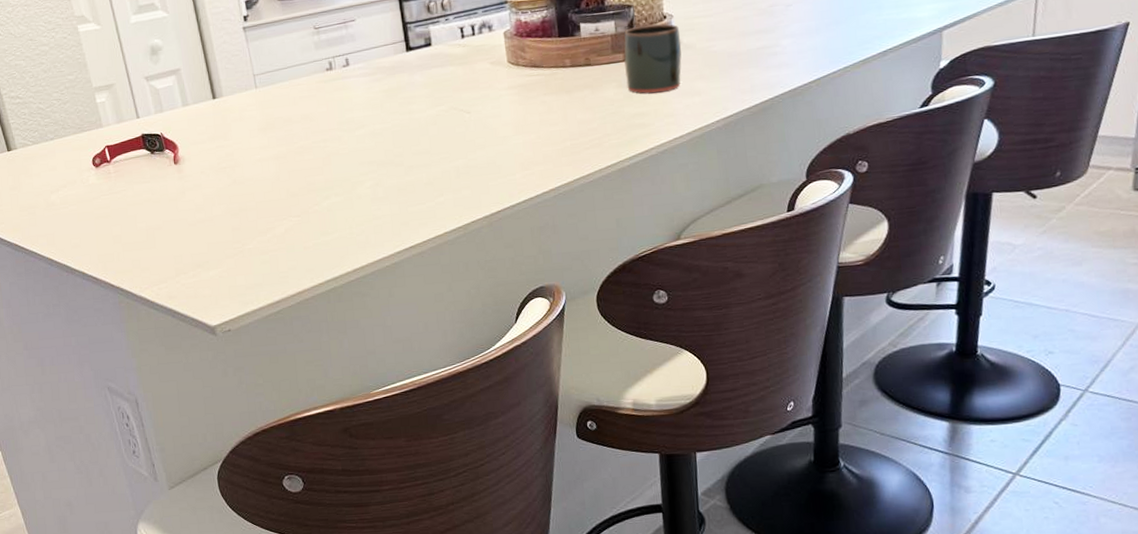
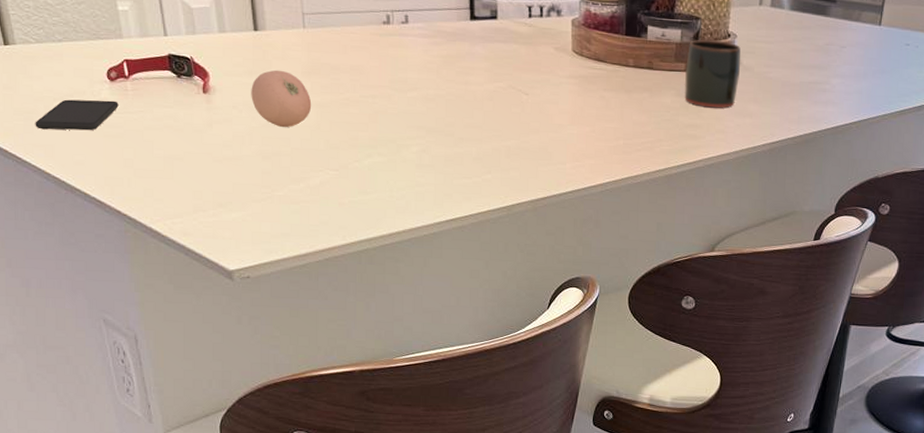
mobile phone: none [37,184,105,221] -> present [35,99,119,131]
fruit: none [215,131,270,184] -> present [251,70,312,128]

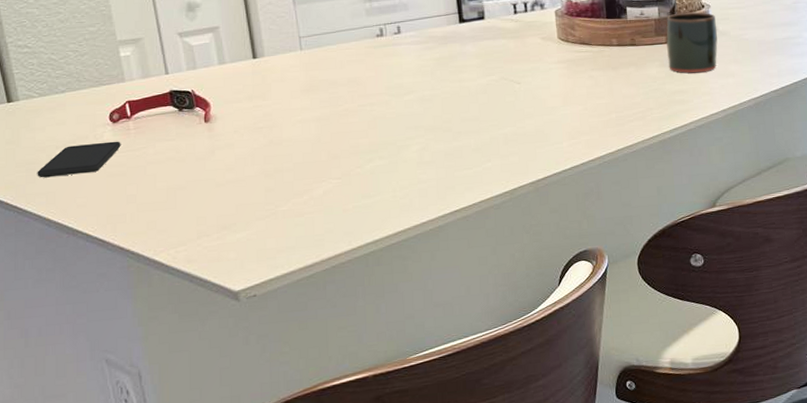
fruit: present [251,70,312,128] -> none [252,91,312,145]

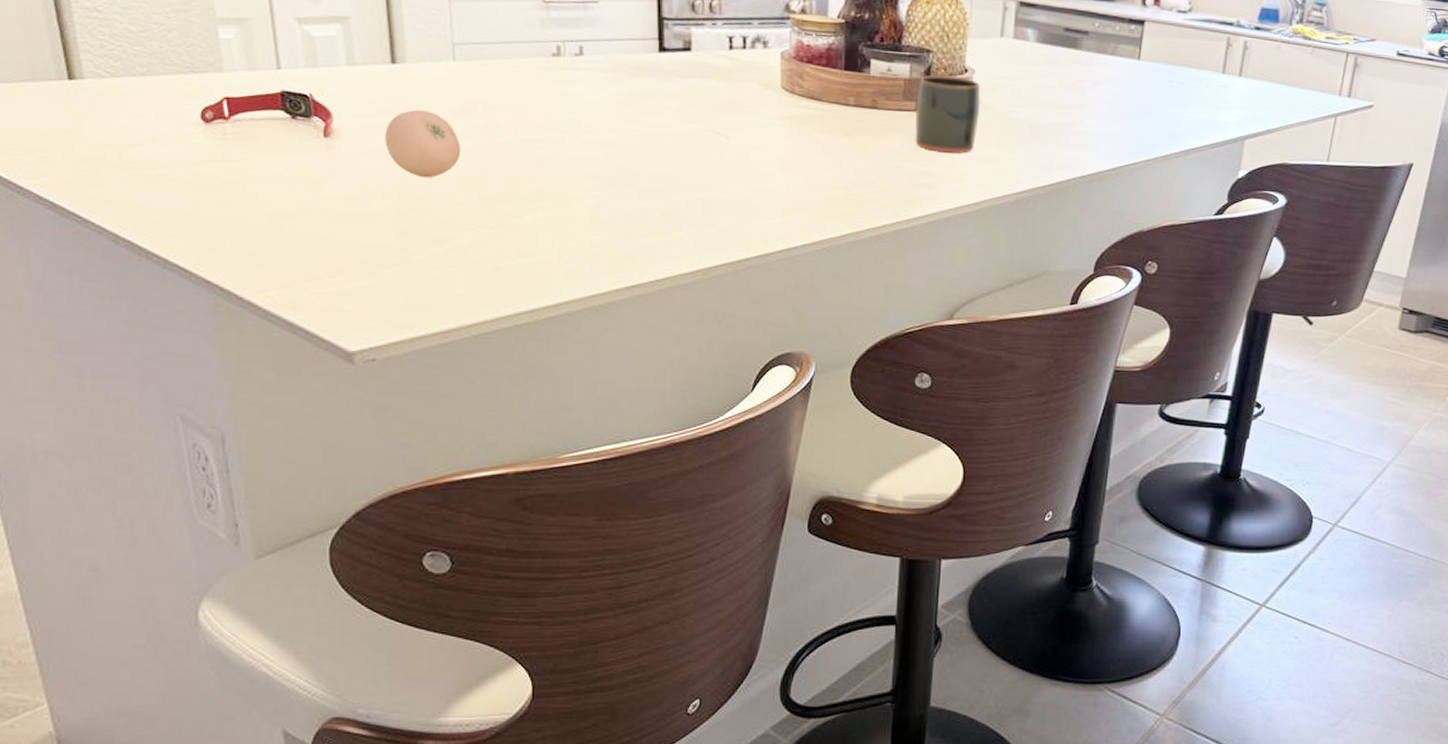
mobile phone: present [37,141,121,178] -> none [103,145,214,183]
fruit: none [252,91,312,145] -> present [385,109,461,178]

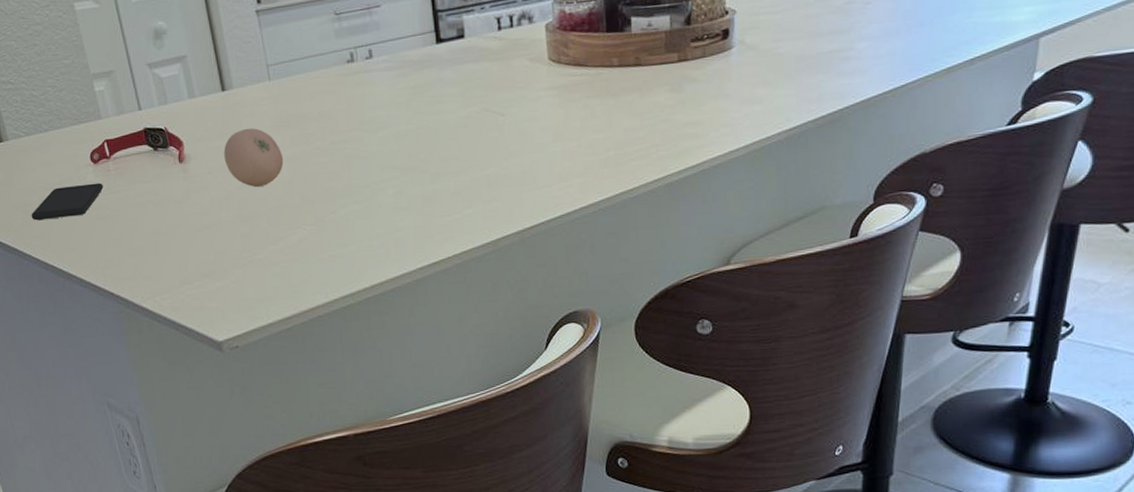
mobile phone: none [103,145,214,183] -> present [31,182,104,221]
mug: present [914,75,981,153] -> none [678,20,744,99]

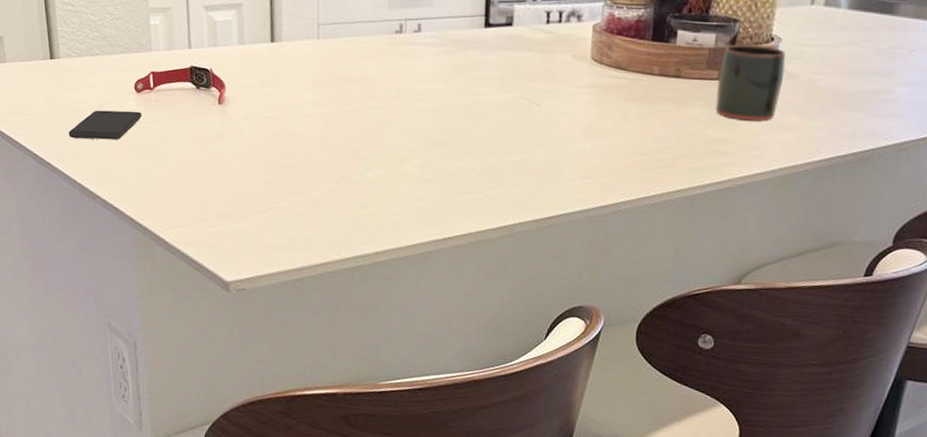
fruit: present [224,128,284,188] -> none [262,81,319,139]
mug: none [678,20,744,99] -> present [715,44,786,121]

